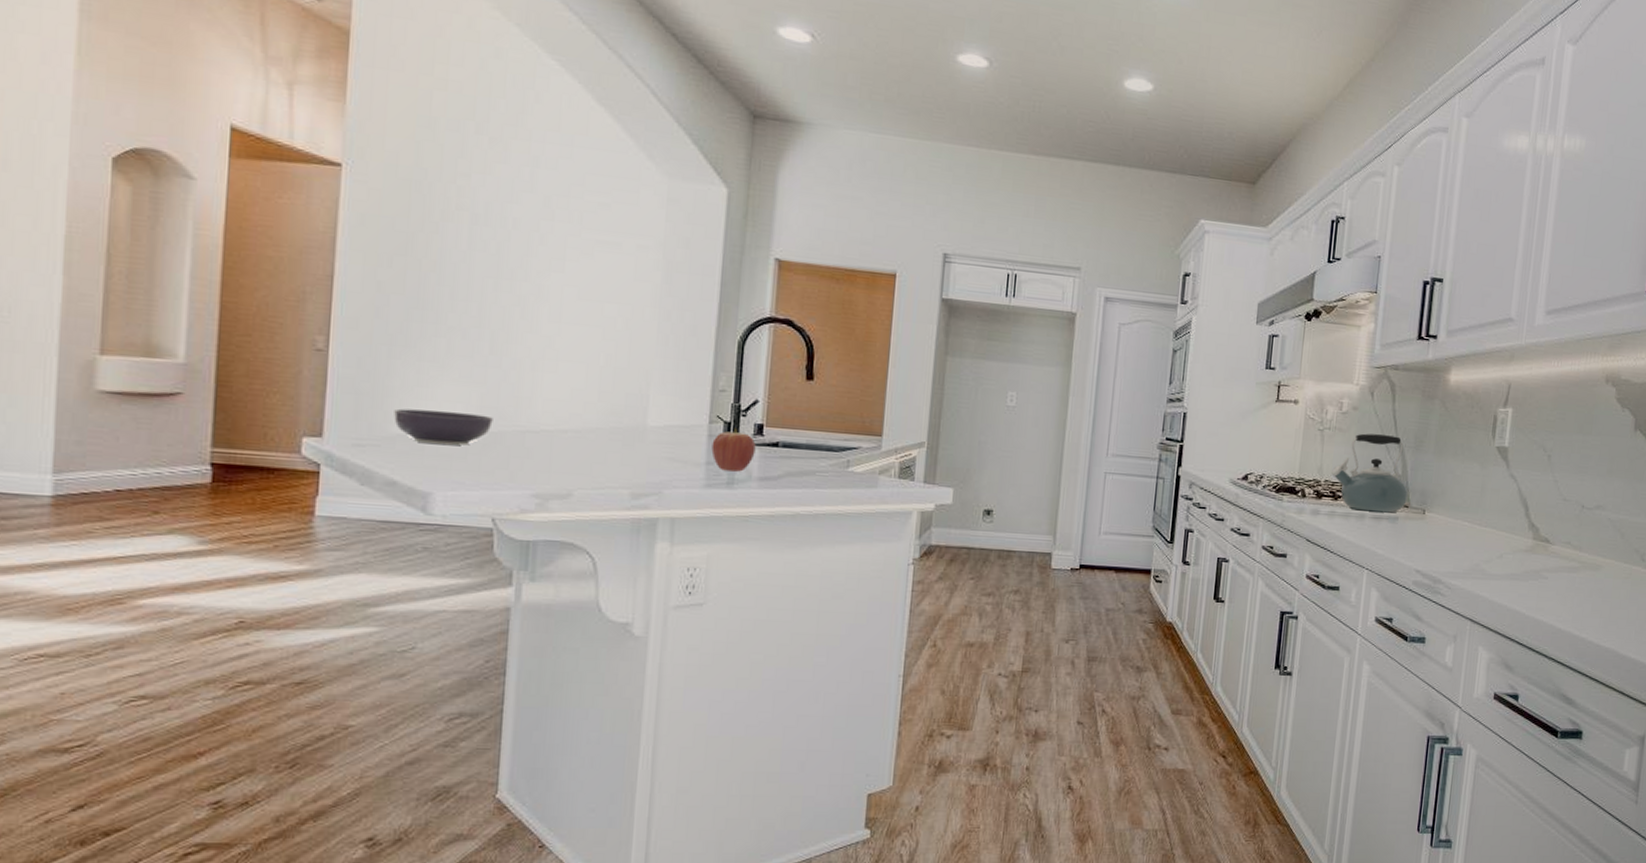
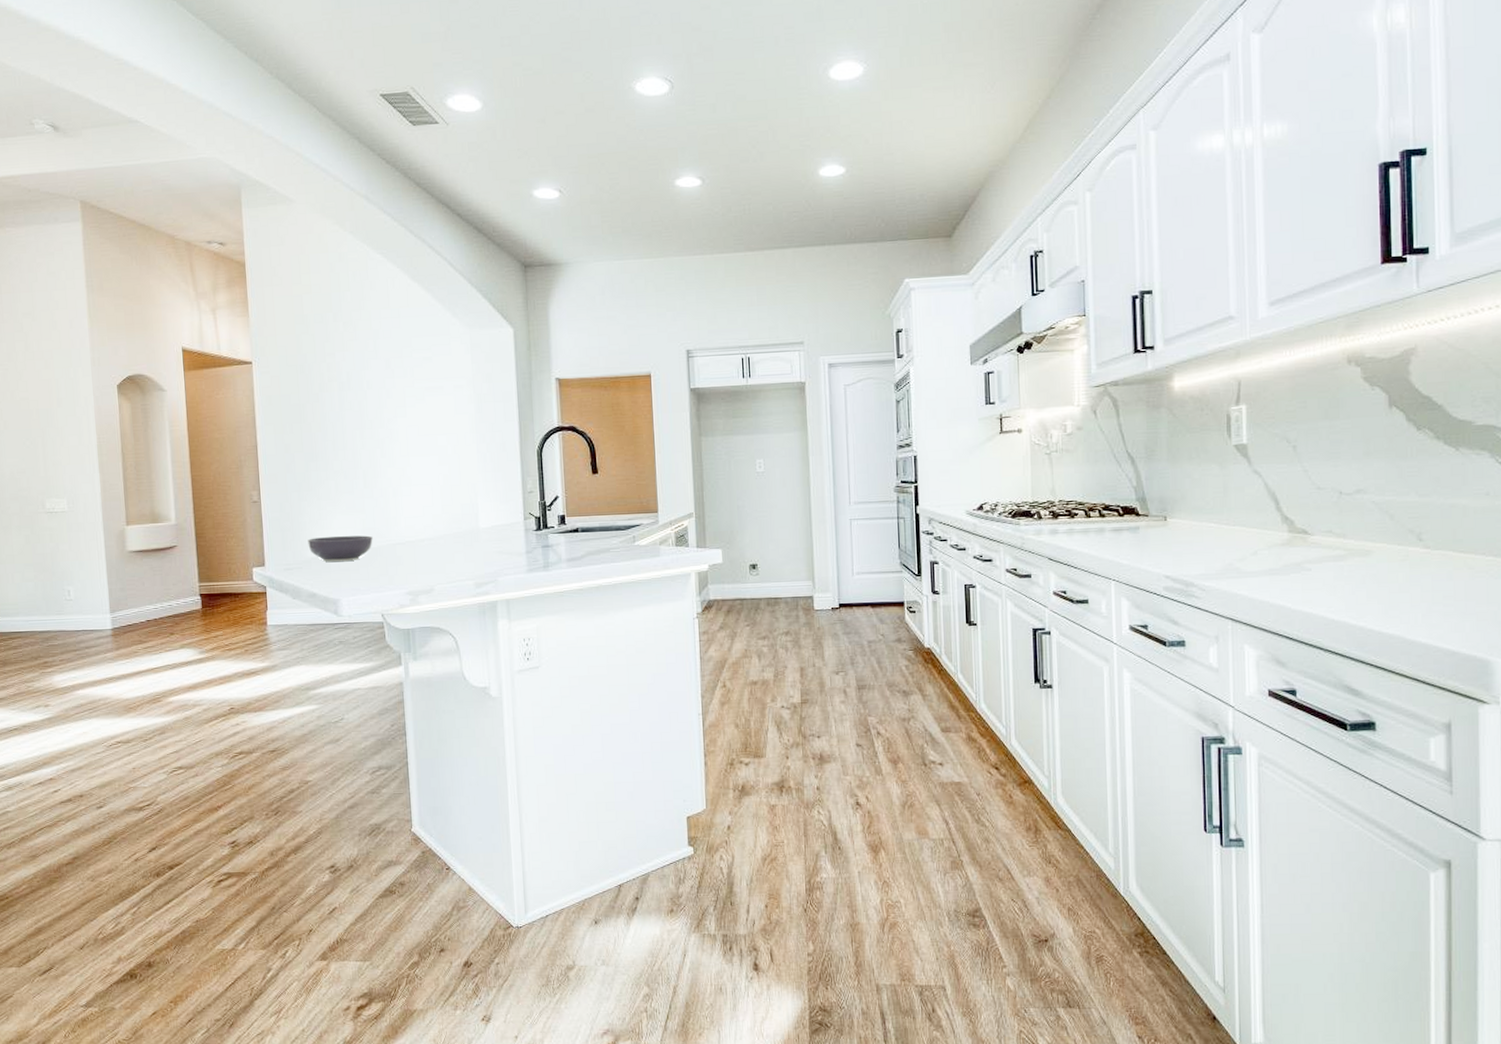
fruit: present [711,428,756,472] -> none [528,521,562,557]
kettle: present [1331,433,1409,513] -> none [1064,449,1147,525]

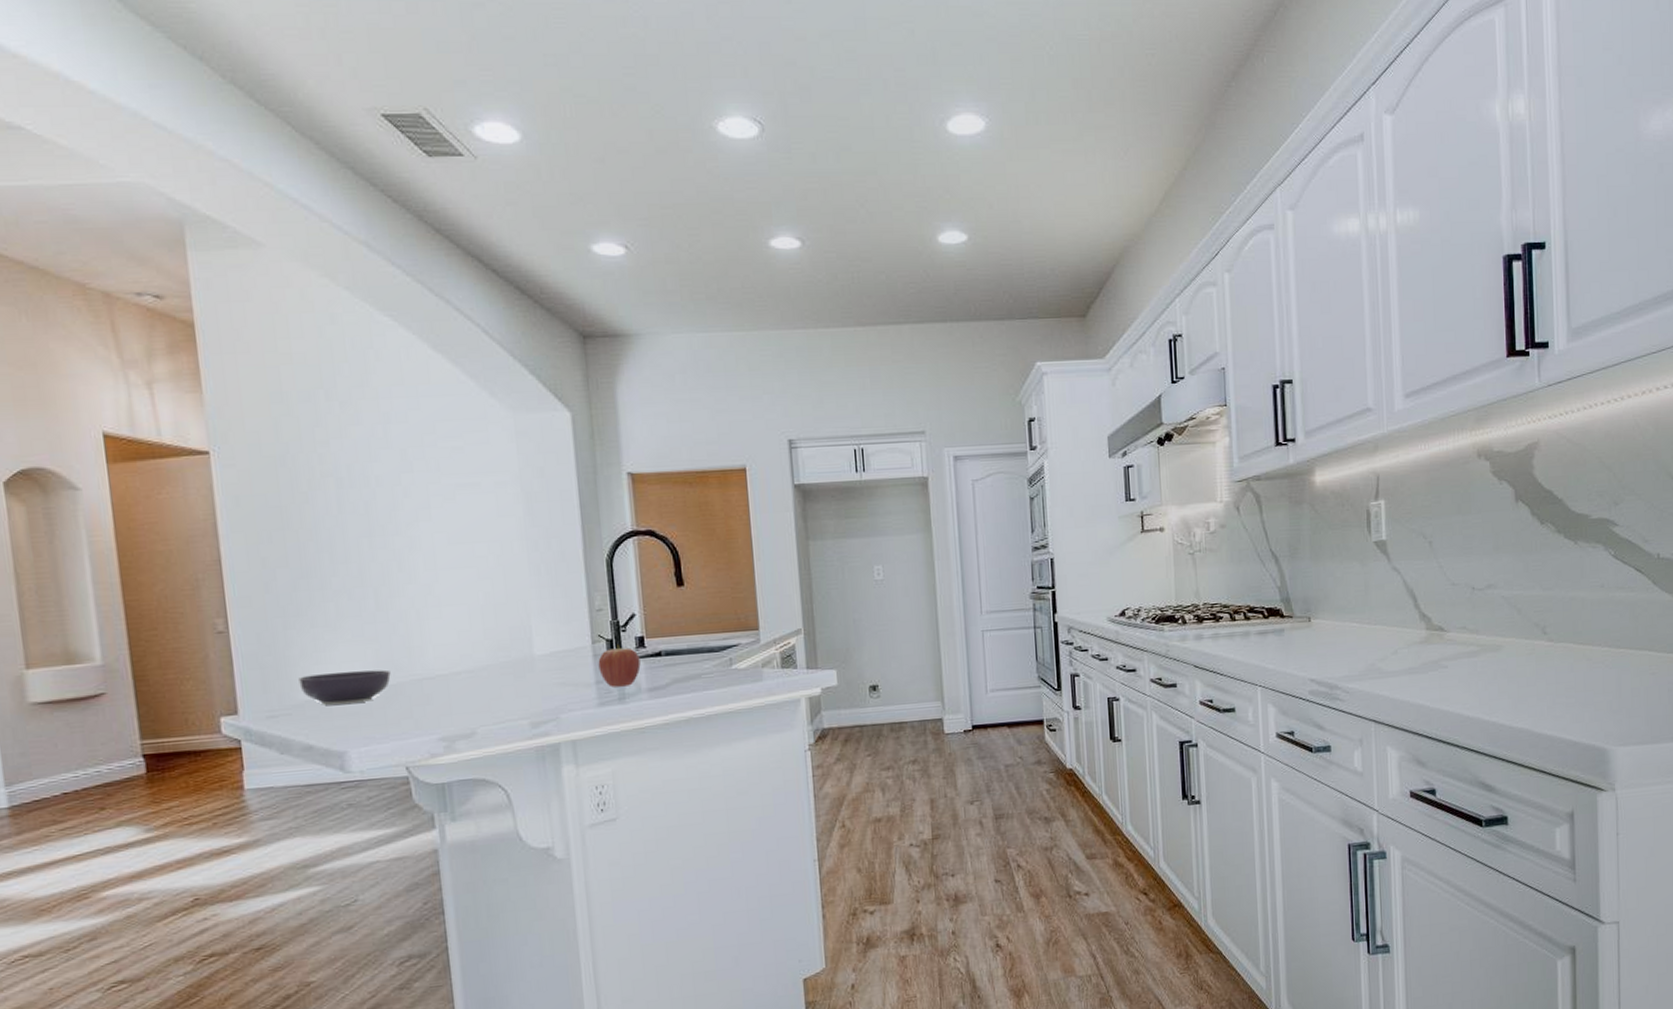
fruit: none [528,521,562,557] -> present [598,644,641,688]

